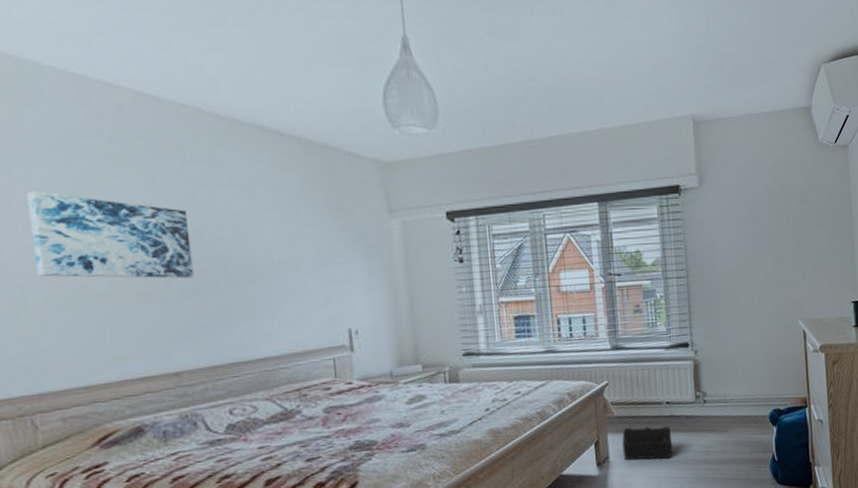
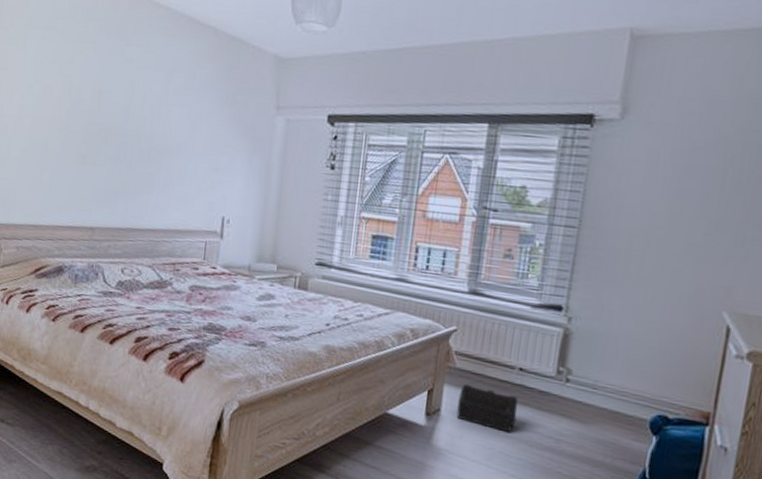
wall art: present [26,191,194,279] -> none [20,60,122,148]

